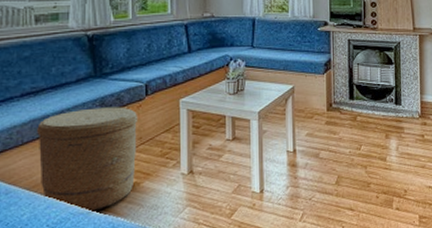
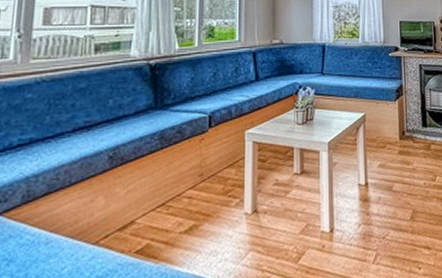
basket: present [37,107,139,213] -> none [87,140,200,264]

